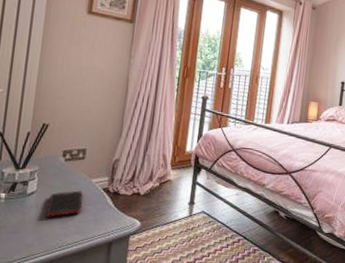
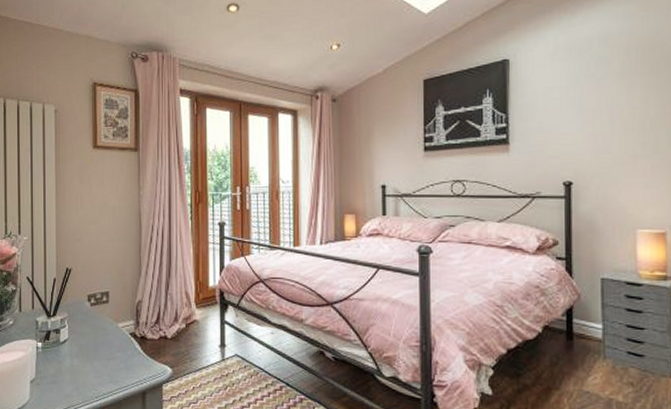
cell phone: present [45,190,83,218] -> none [79,336,113,366]

